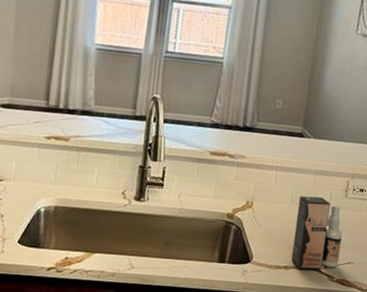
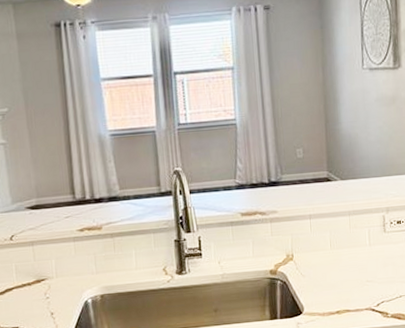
spray bottle: present [291,195,342,270] -> none [338,237,390,312]

